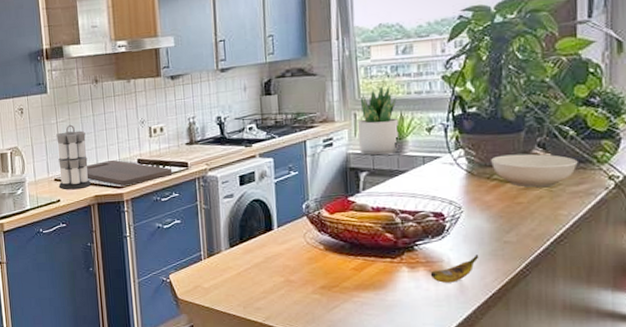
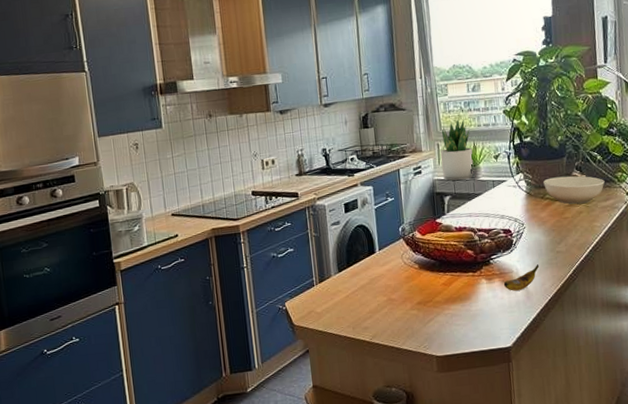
spice rack: present [56,124,91,190] -> none [172,159,208,224]
cutting board: present [86,159,173,186] -> none [202,192,285,218]

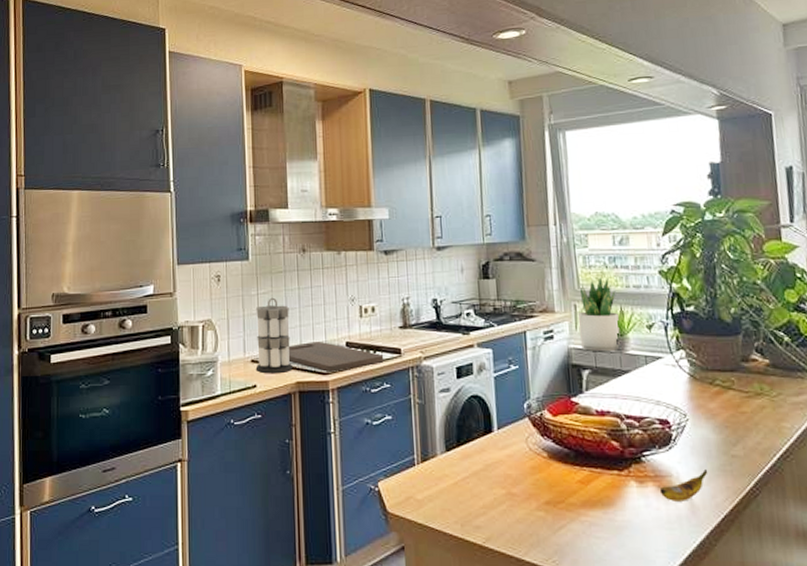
spice rack: none [172,159,208,224] -> present [255,297,293,374]
cutting board: none [202,192,285,218] -> present [288,341,384,372]
bowl: present [542,176,605,204] -> none [711,359,796,396]

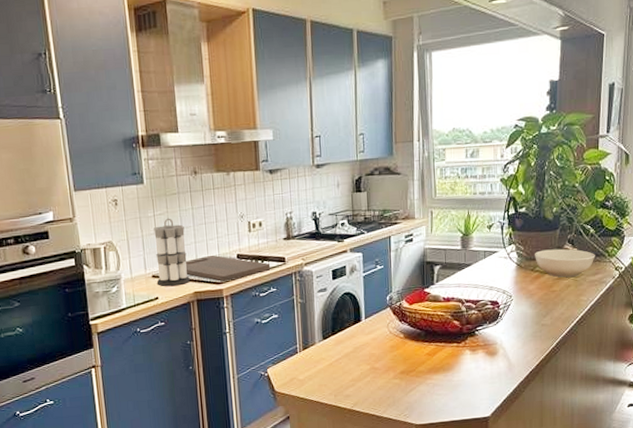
planter: present [577,277,620,352] -> none [433,186,466,250]
banana: present [659,469,708,501] -> none [487,337,524,363]
bowl: none [711,359,796,396] -> present [534,248,595,278]

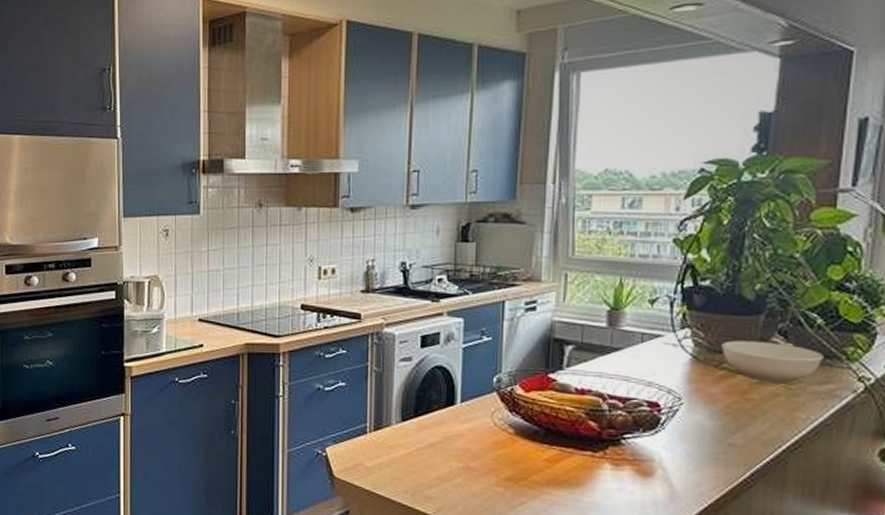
spice rack: present [154,218,190,287] -> none [203,255,242,334]
cutting board: present [185,255,271,282] -> none [238,302,342,335]

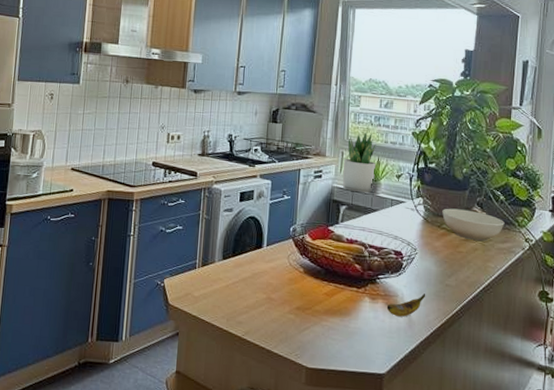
planter: none [567,244,617,327] -> present [342,132,376,194]
banana: none [637,456,697,488] -> present [386,293,426,317]

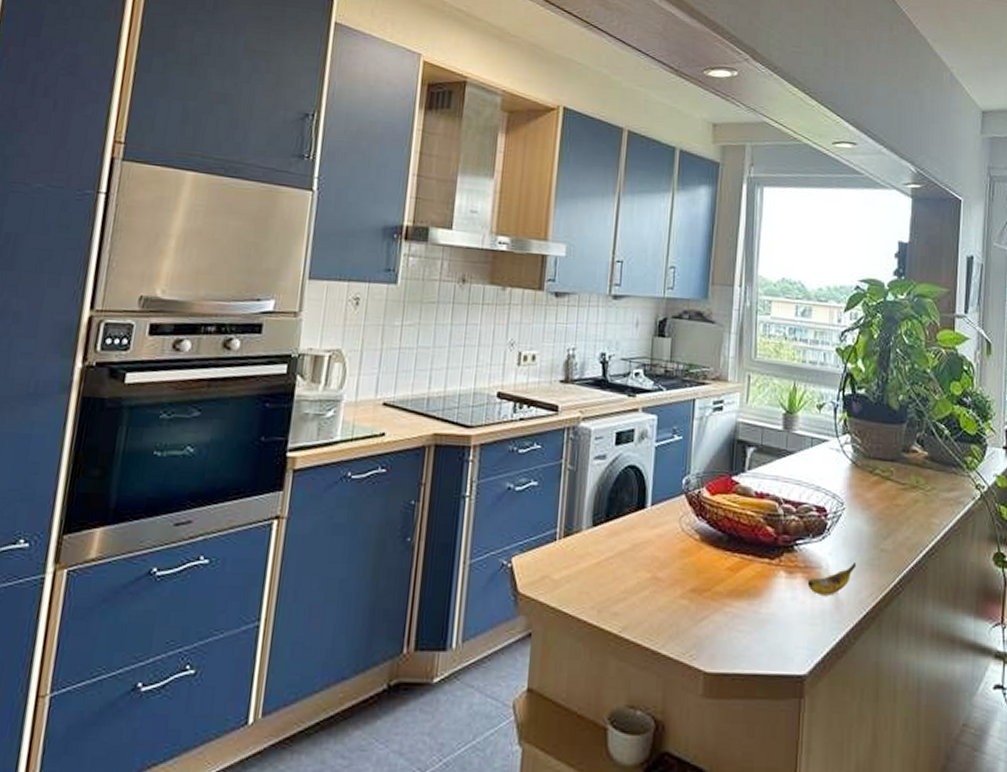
planter: present [342,132,376,194] -> none [749,349,792,430]
bowl: present [441,208,505,241] -> none [873,447,950,489]

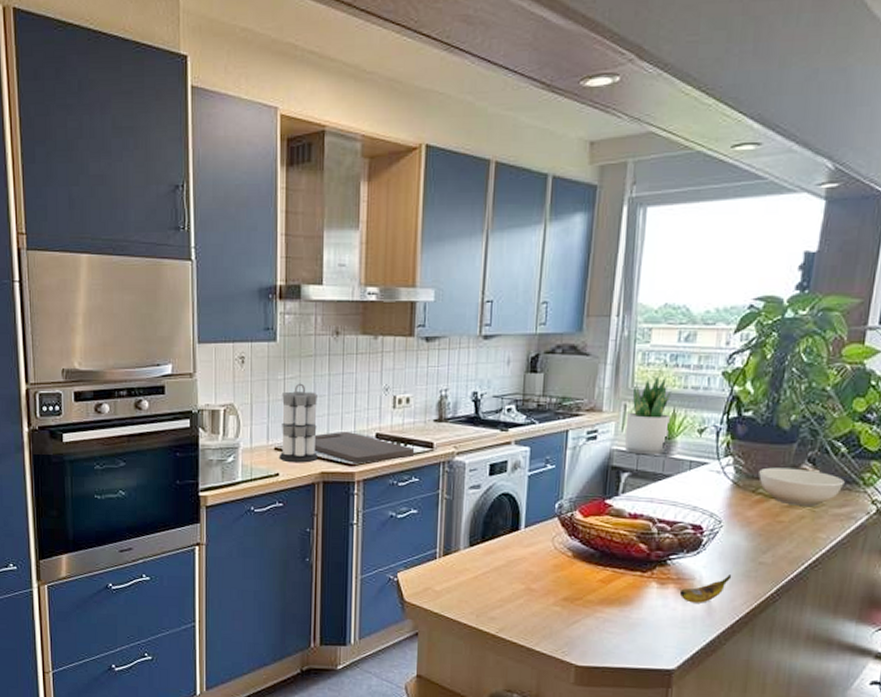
spice rack: none [386,331,437,422] -> present [279,383,318,463]
cutting board: none [427,387,539,426] -> present [314,431,415,464]
planter: none [749,349,792,430] -> present [624,376,672,455]
bowl: none [873,447,950,489] -> present [757,467,845,506]

